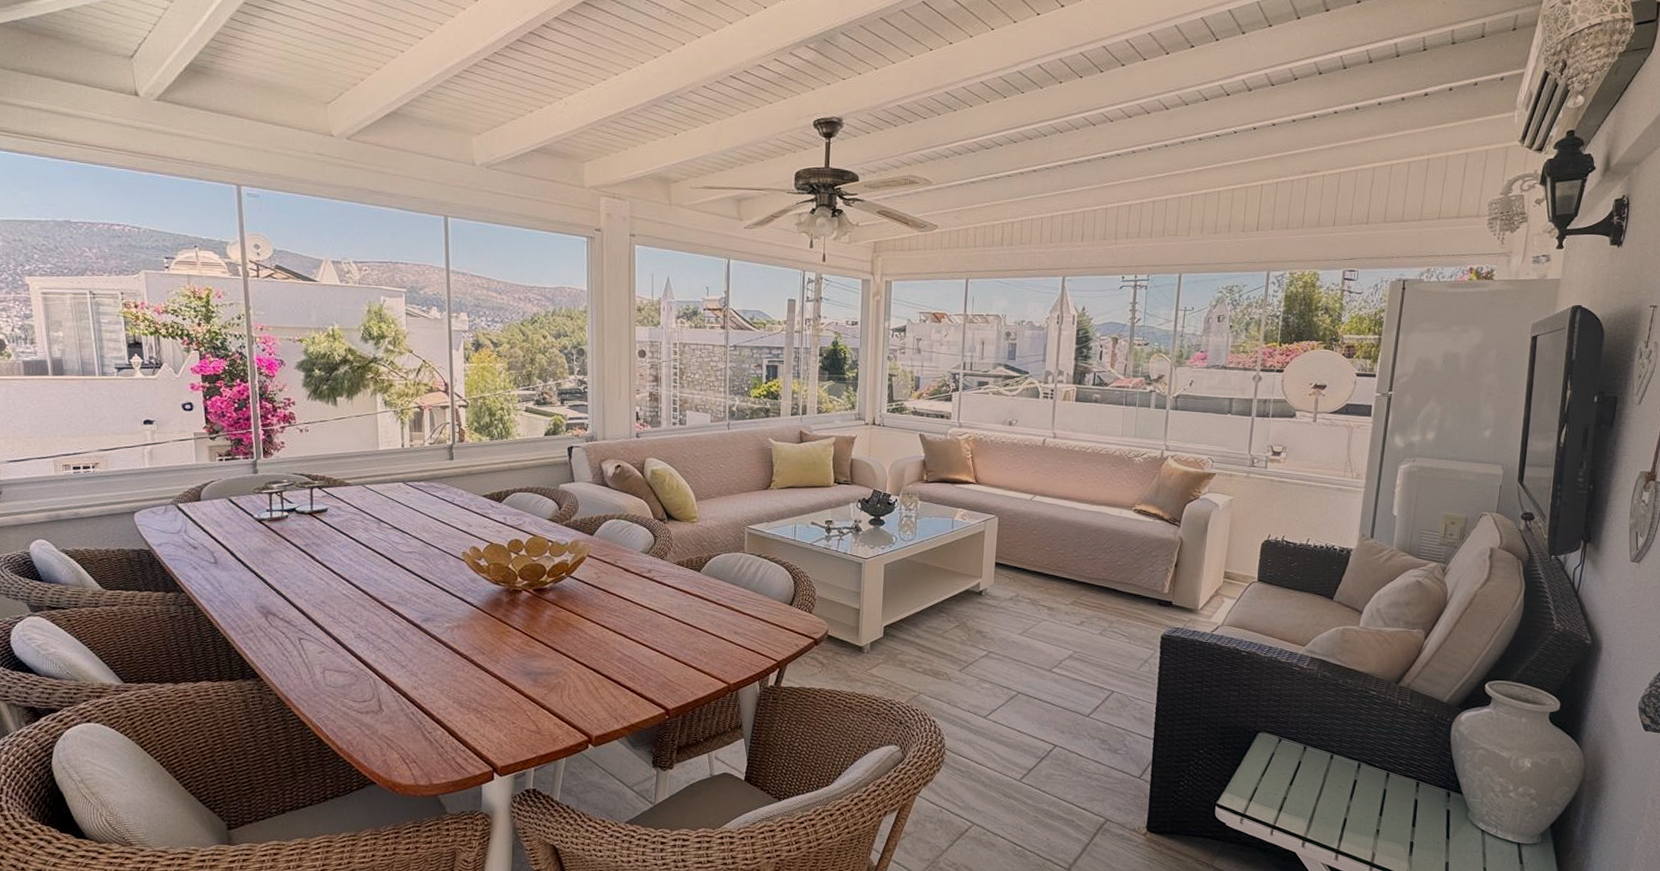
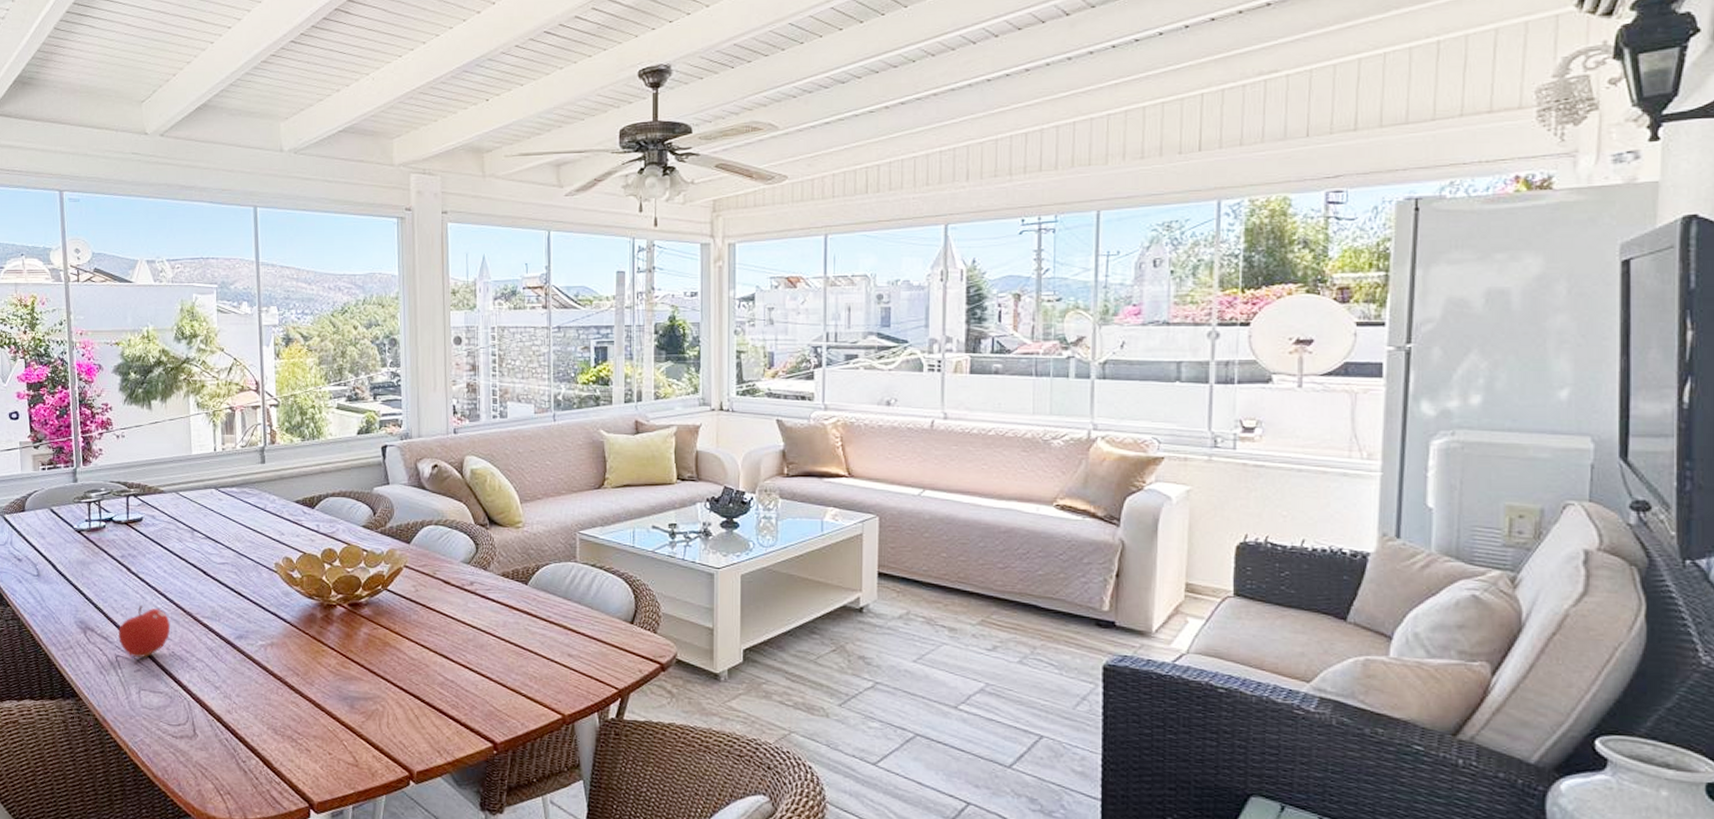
fruit: none [302,590,356,641] -> present [119,604,171,658]

